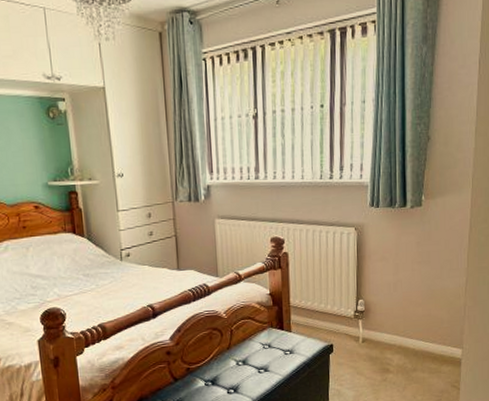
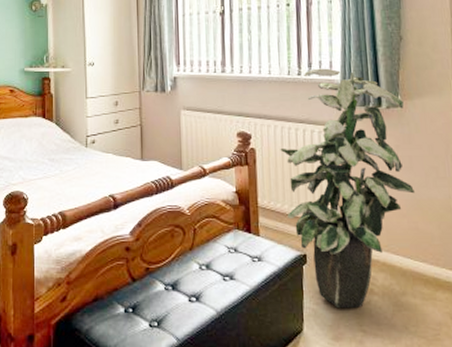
indoor plant: none [311,171,431,387] -> present [280,68,416,309]

